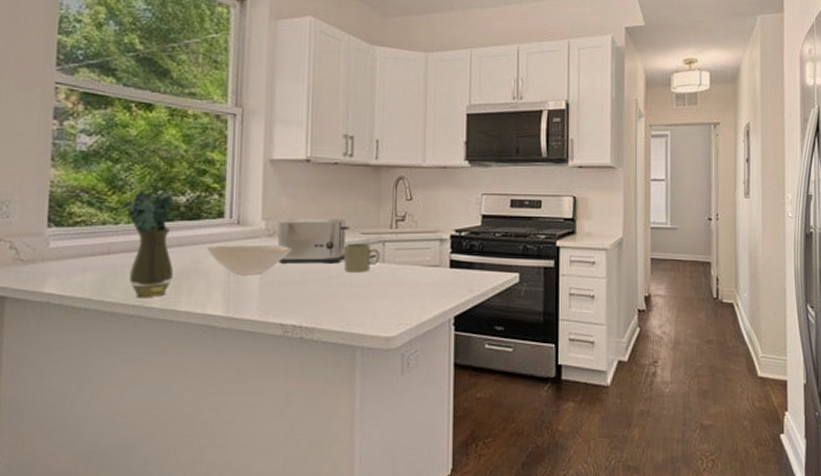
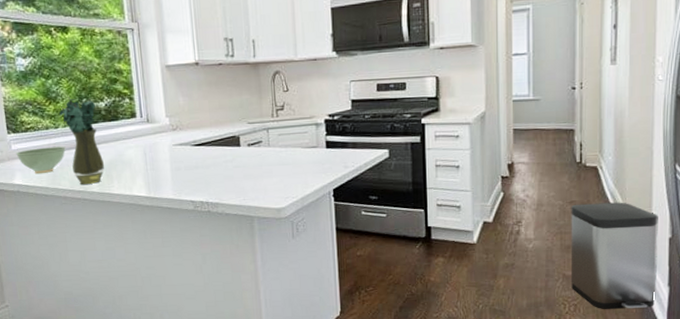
bowl: none [54,247,125,280] -> present [16,146,66,173]
bowl: present [207,245,292,275] -> none [127,137,193,164]
toaster: present [277,218,350,265] -> none [178,111,238,153]
mug: present [343,243,380,274] -> none [235,131,266,158]
pedal bin: none [708,343,792,465] -> present [570,202,657,309]

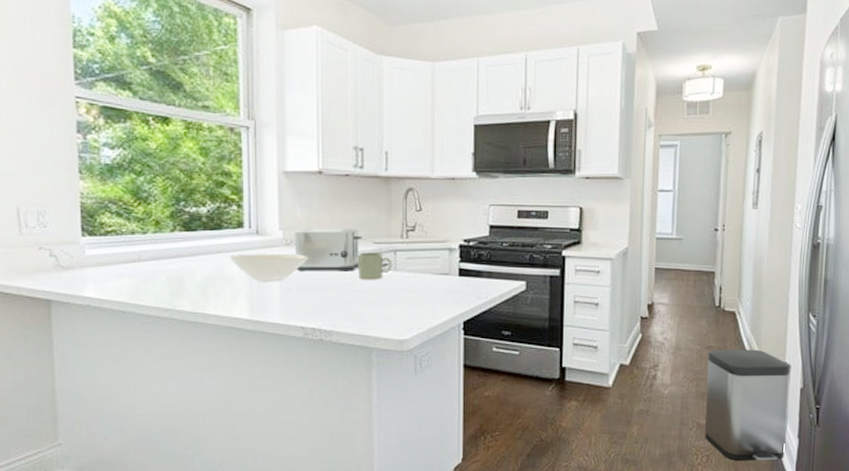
bowl: present [16,146,66,173] -> none [90,255,154,285]
vase: present [59,97,105,184] -> none [150,198,201,301]
bowl: none [127,137,193,164] -> present [230,254,308,282]
toaster: none [178,111,238,153] -> present [294,228,363,273]
mug: none [235,131,266,158] -> present [357,252,392,281]

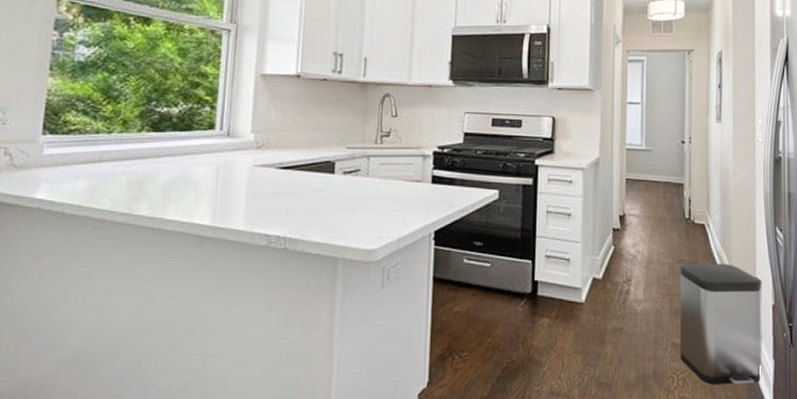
bowl: present [230,254,308,282] -> none [197,156,279,186]
toaster: present [294,228,363,273] -> none [265,131,337,177]
mug: present [357,252,392,281] -> none [328,157,365,187]

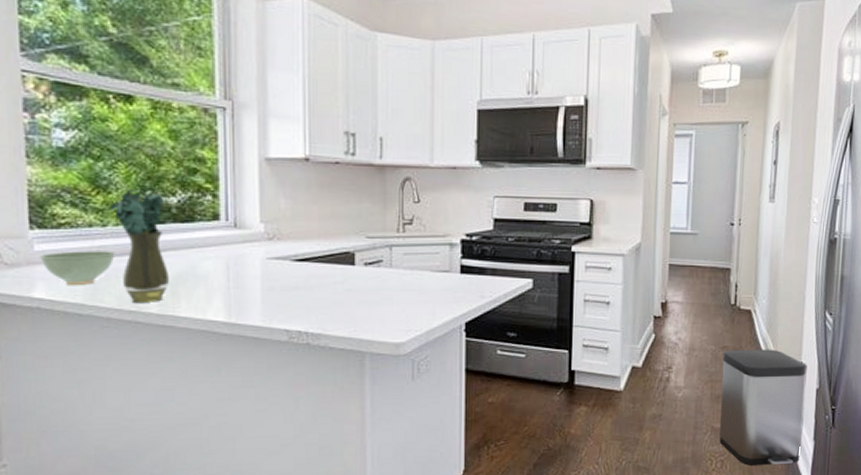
bowl: none [47,155,117,187] -> present [40,251,116,285]
vase: none [117,97,168,205] -> present [110,186,170,302]

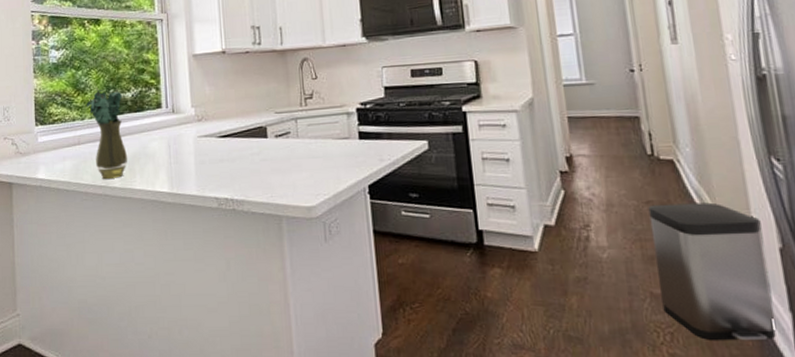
bowl: present [40,251,116,285] -> none [42,139,91,167]

